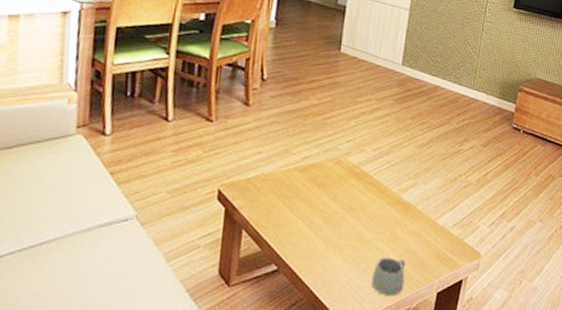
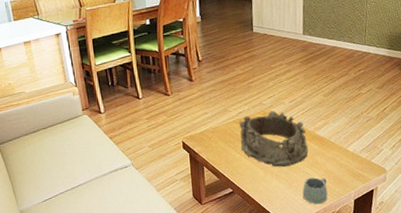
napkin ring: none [300,160,389,239] -> present [239,111,308,167]

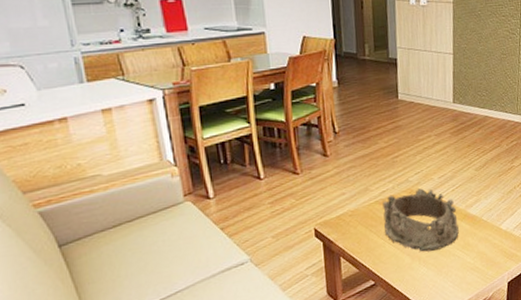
mug: present [302,177,328,204] -> none [453,260,480,291]

